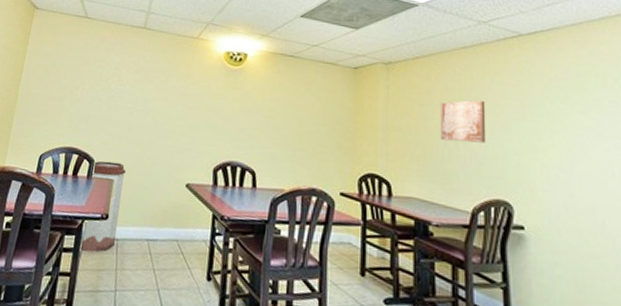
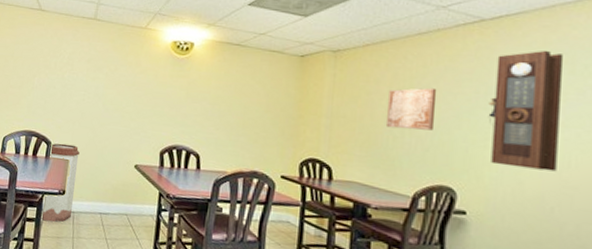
pendulum clock: none [534,64,603,183] -> present [488,50,562,172]

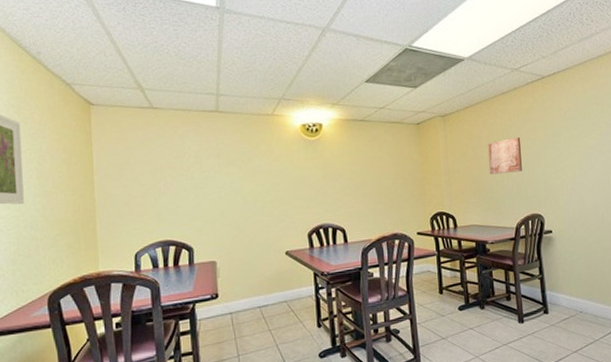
trash can: present [40,143,80,223] -> none [192,245,229,330]
pendulum clock: present [488,50,562,172] -> none [555,96,602,190]

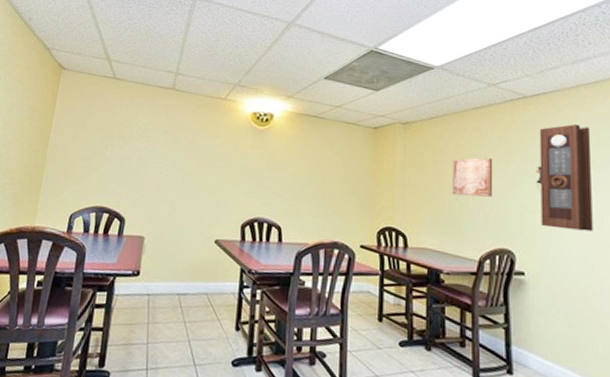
pendulum clock: none [555,96,602,190] -> present [535,123,593,232]

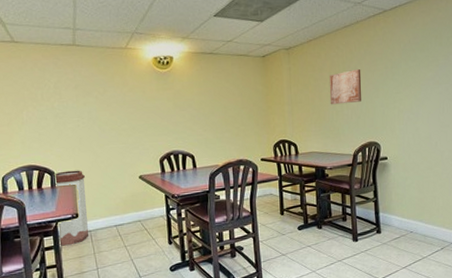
trash can: none [111,219,156,308] -> present [53,170,88,246]
pendulum clock: present [535,123,593,232] -> none [394,29,437,119]

